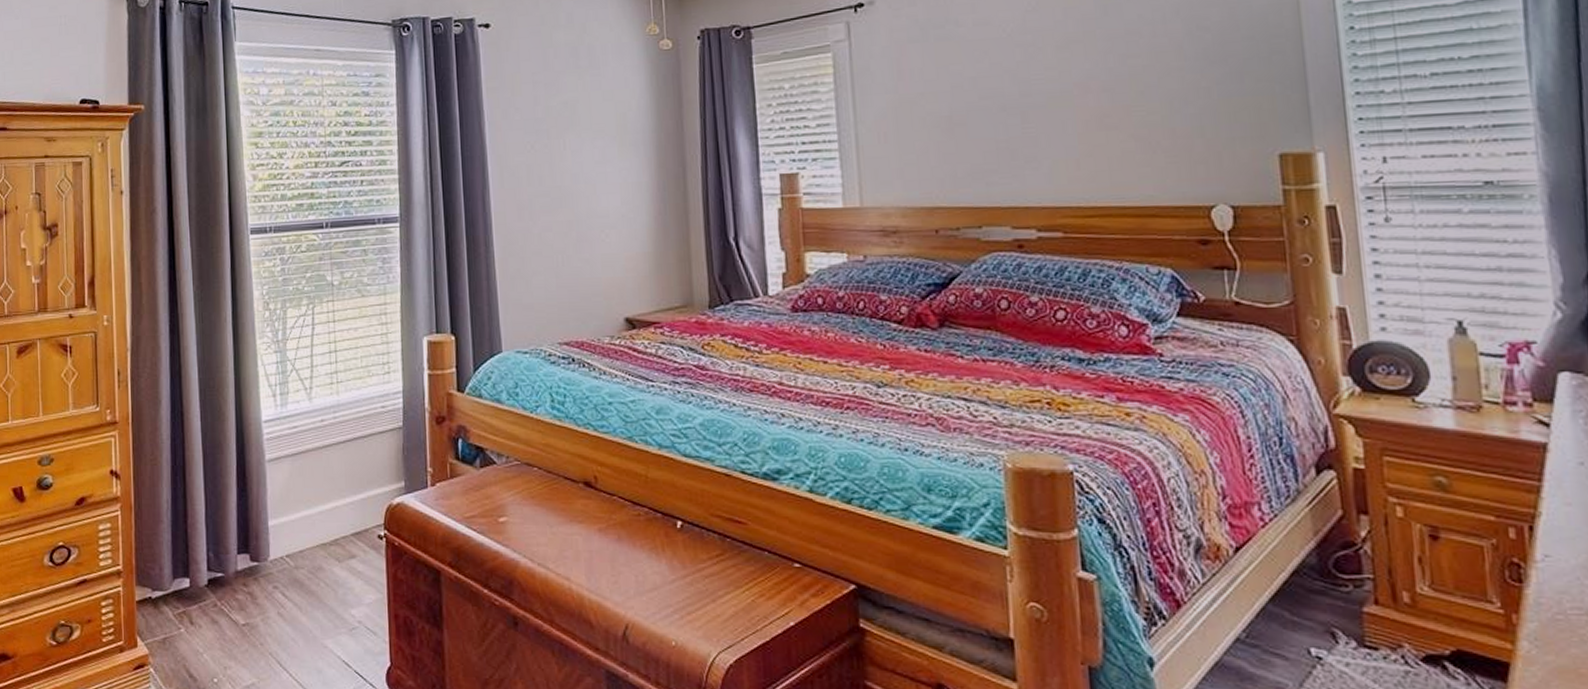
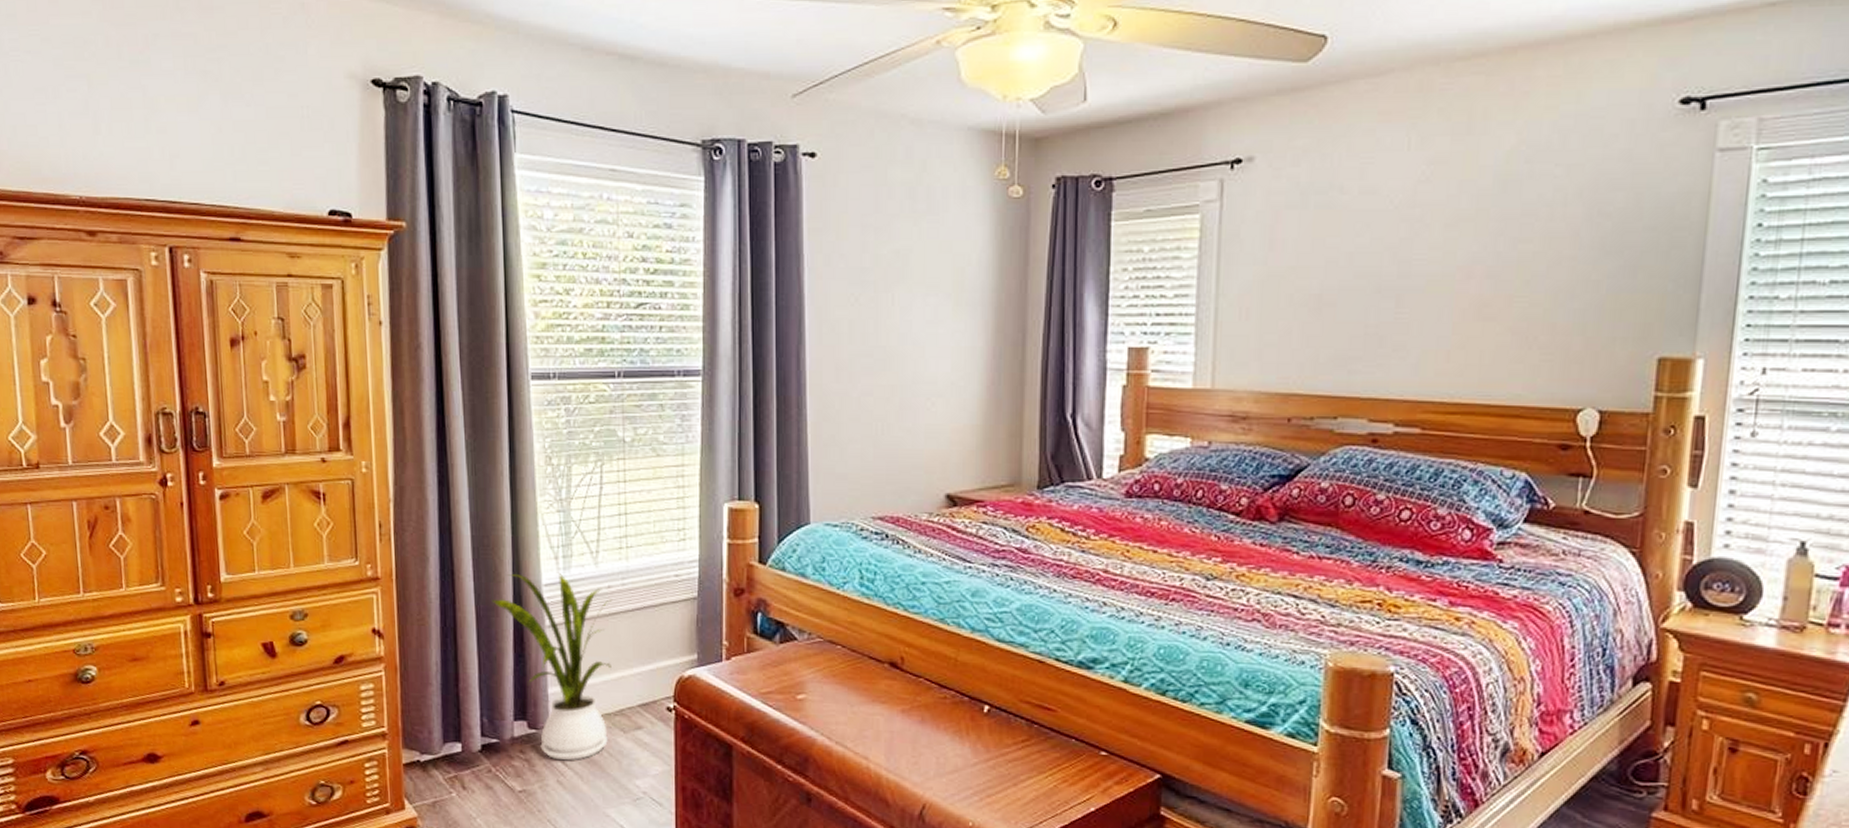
house plant: none [218,410,326,593] -> present [493,573,613,761]

